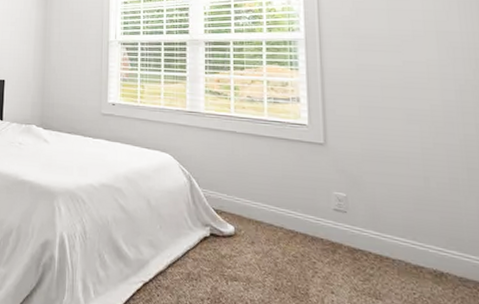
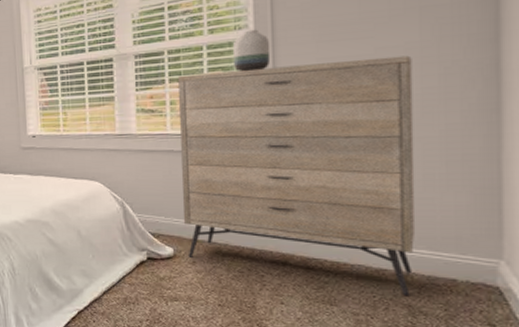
dresser: none [242,65,447,297] -> present [178,55,416,296]
vase: none [287,32,319,68] -> present [232,29,271,71]

